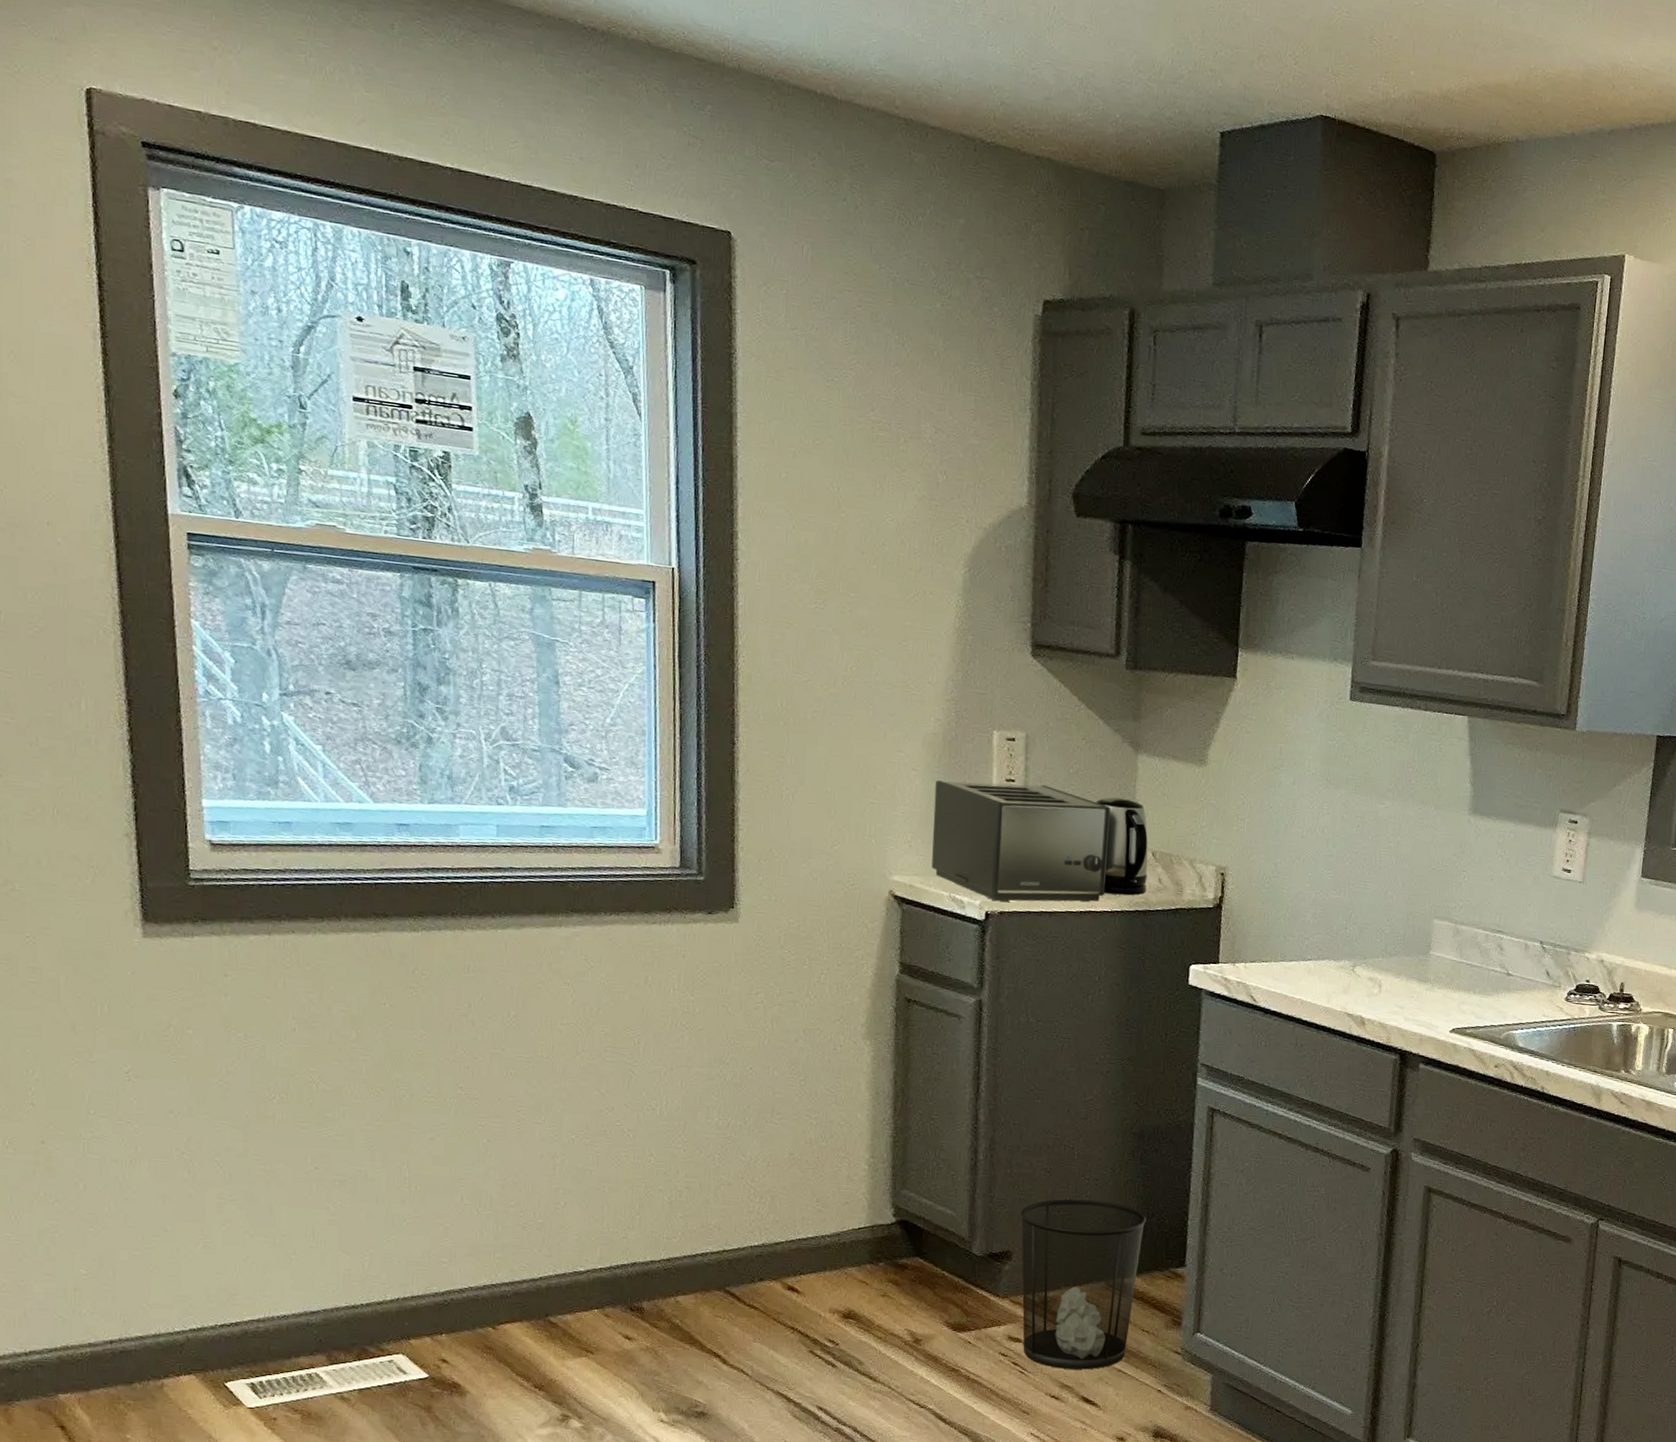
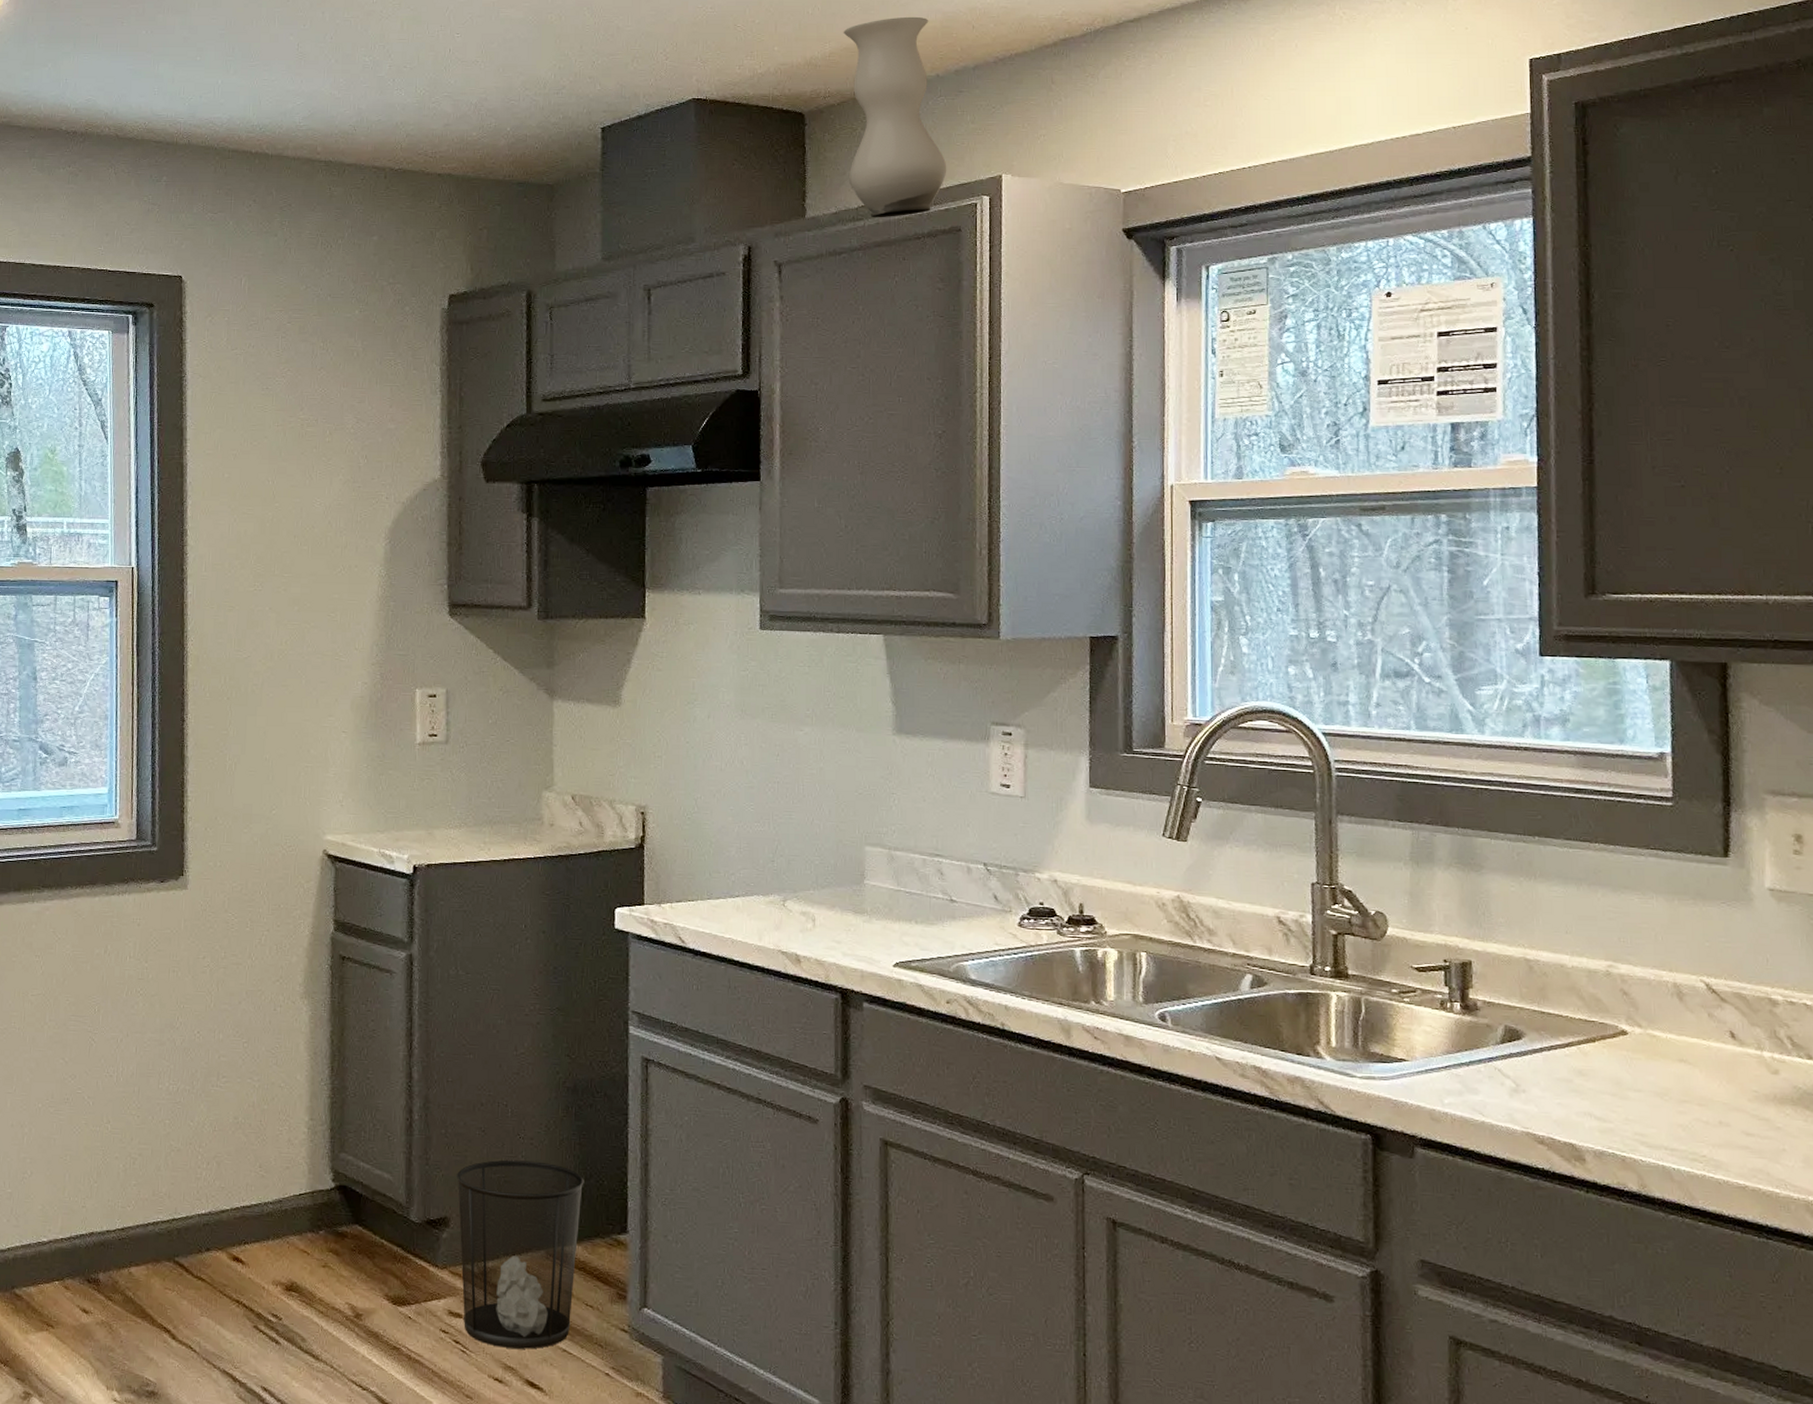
toaster: present [931,780,1110,903] -> none [362,738,529,855]
kettle: present [1095,797,1148,896] -> none [514,744,568,841]
vase: none [1474,59,1573,284] -> present [843,16,947,218]

